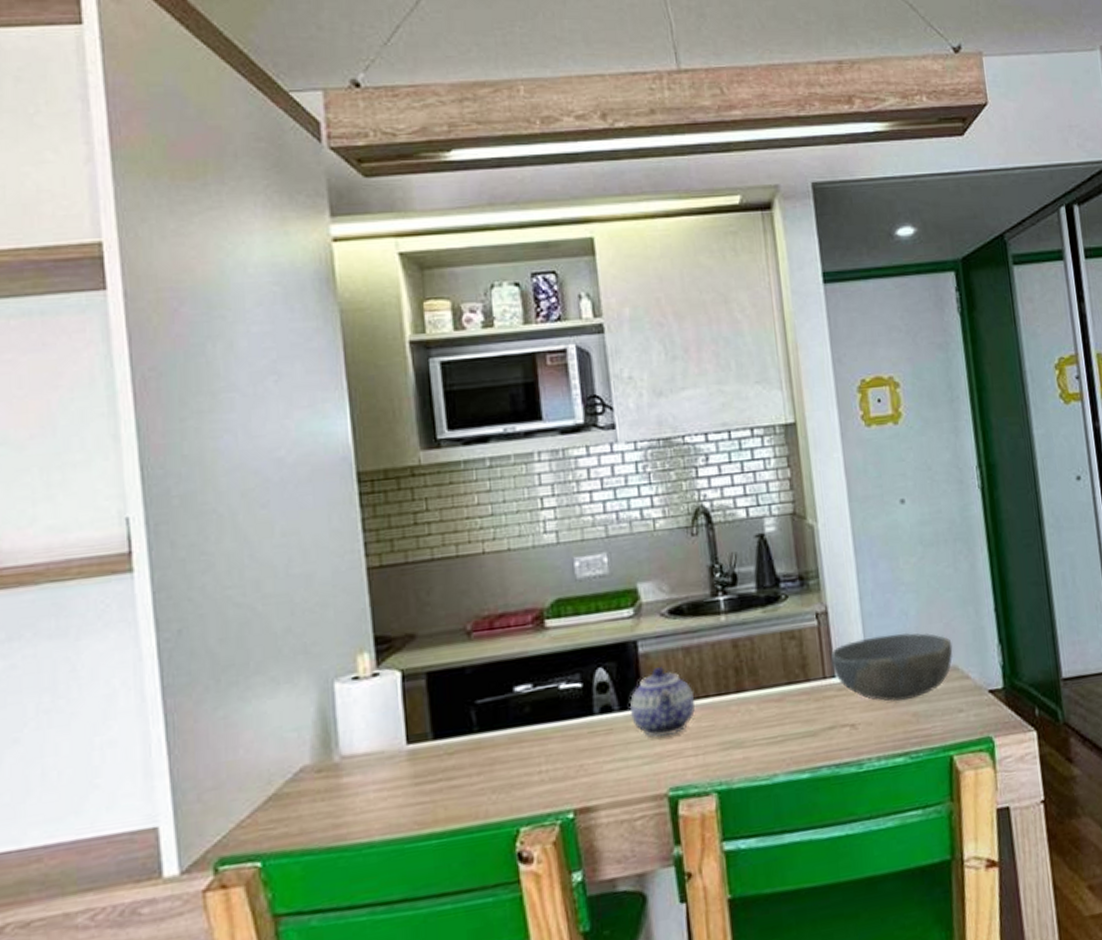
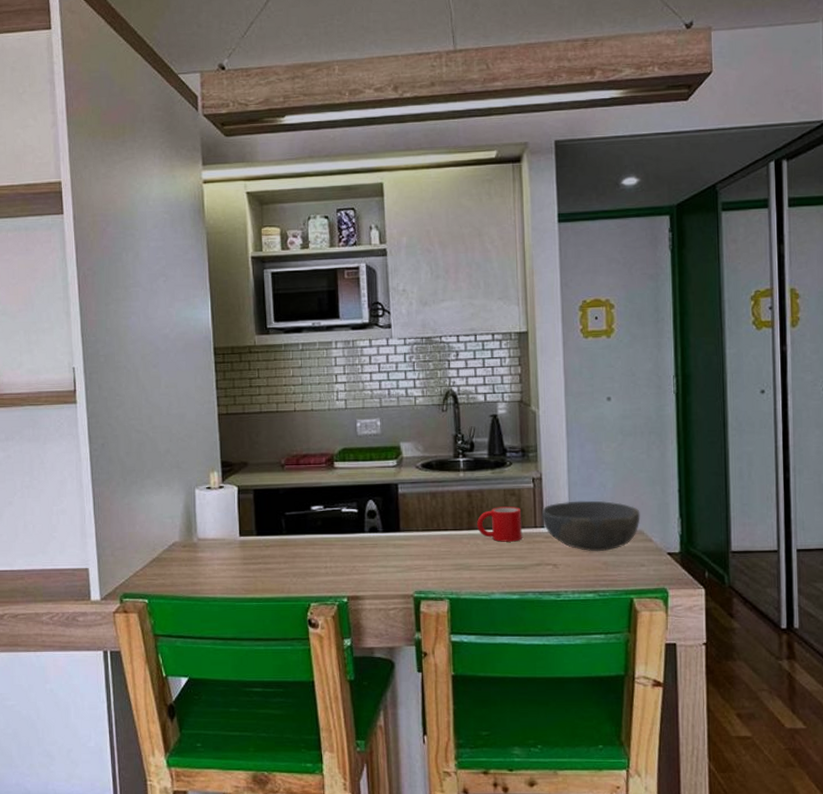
teapot: present [629,667,696,737] -> none [390,505,437,555]
mug: none [748,653,809,704] -> present [477,506,522,542]

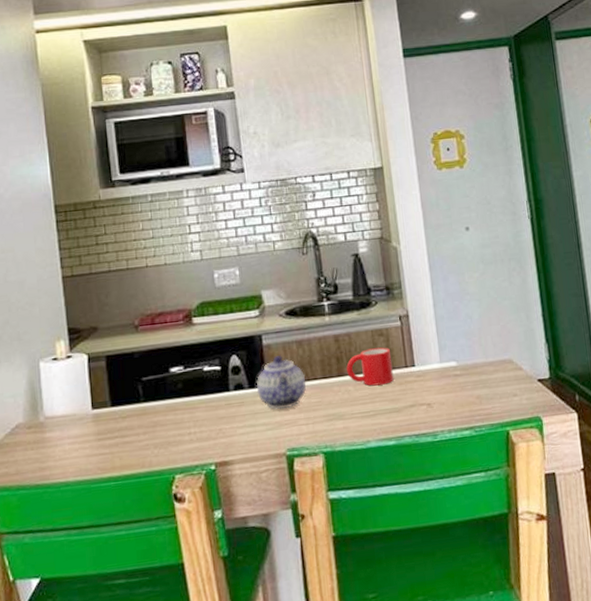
teapot: none [390,505,437,555] -> present [256,355,306,409]
bowl: present [541,500,640,552] -> none [411,332,509,387]

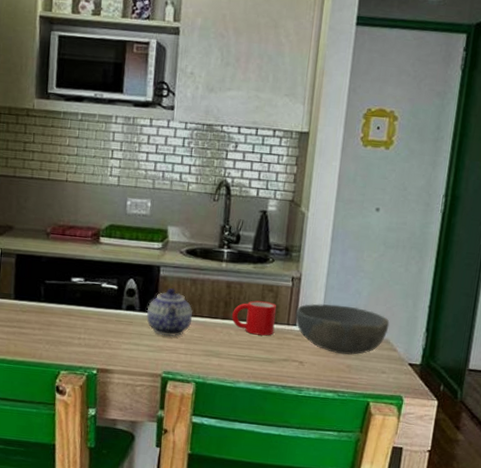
bowl: none [411,332,509,387] -> present [295,303,390,355]

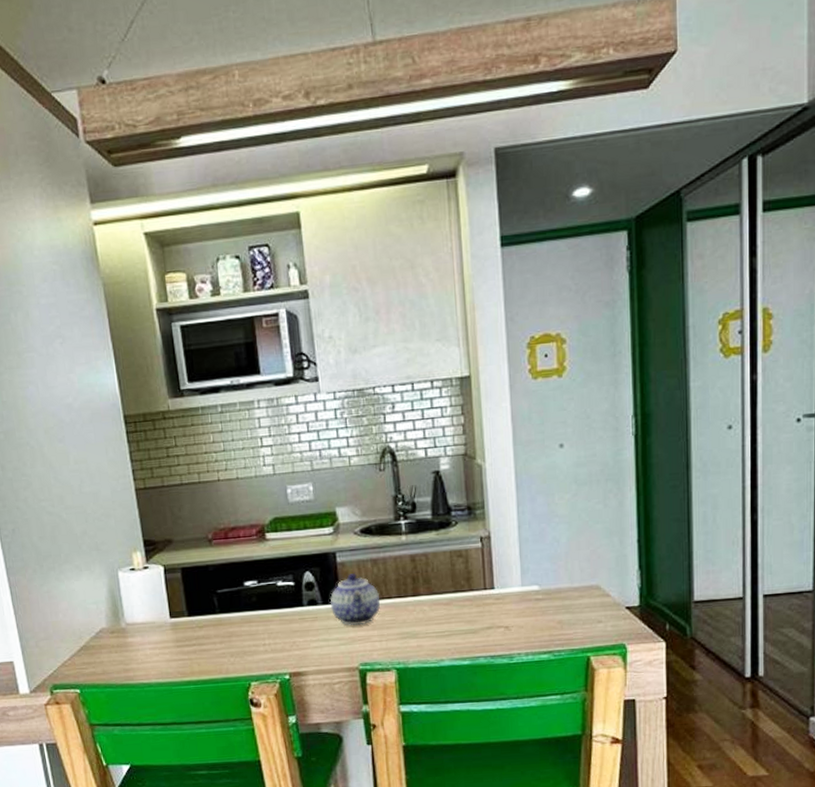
mug: present [232,300,277,336] -> none [422,568,471,607]
bowl: present [295,303,390,355] -> none [491,556,597,611]

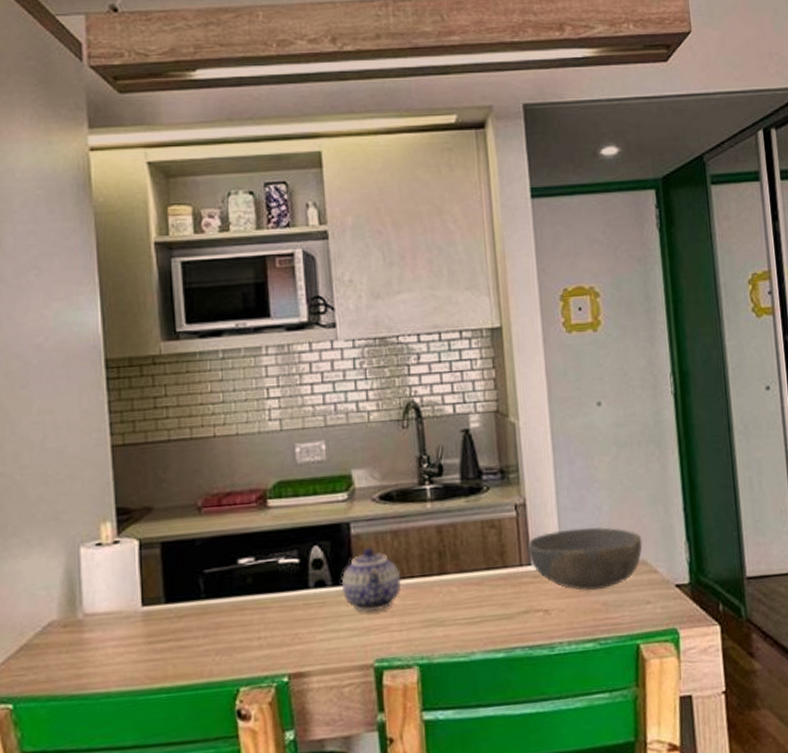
bowl: none [491,556,597,611] -> present [527,526,643,591]

